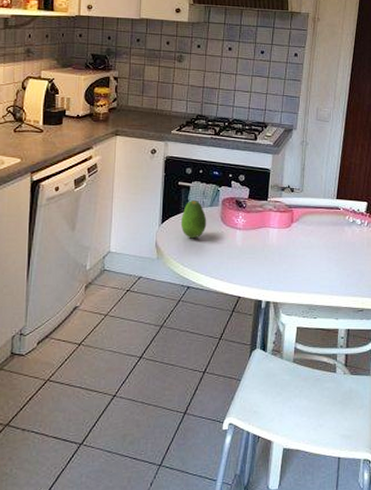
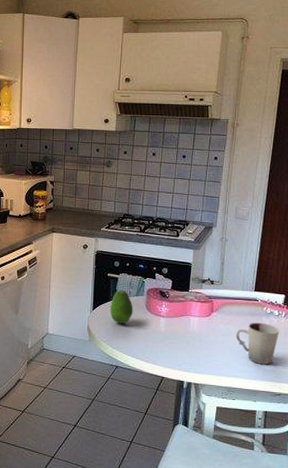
cup: none [318,232,362,278] -> present [236,322,280,364]

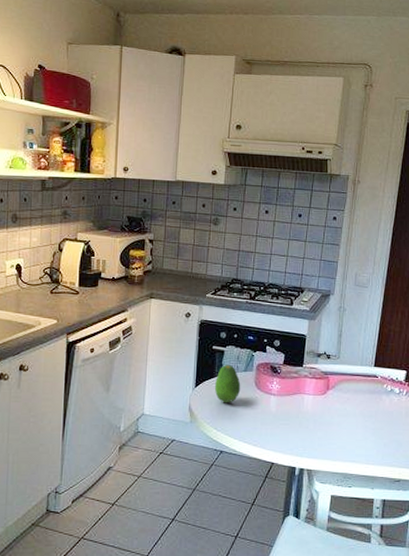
cup: present [236,322,280,364] -> none [354,401,401,447]

